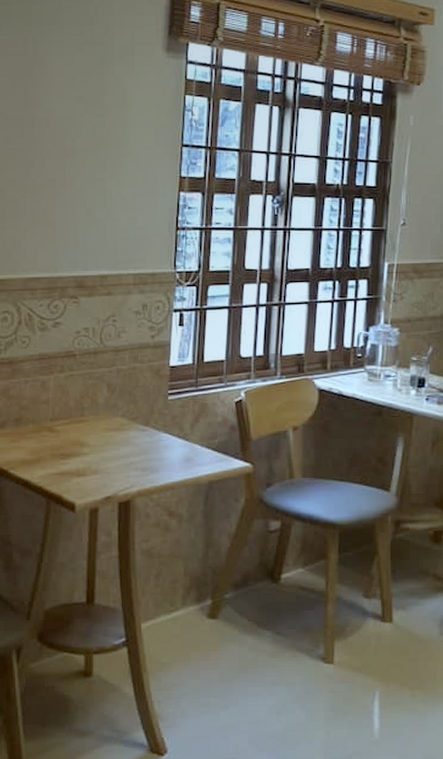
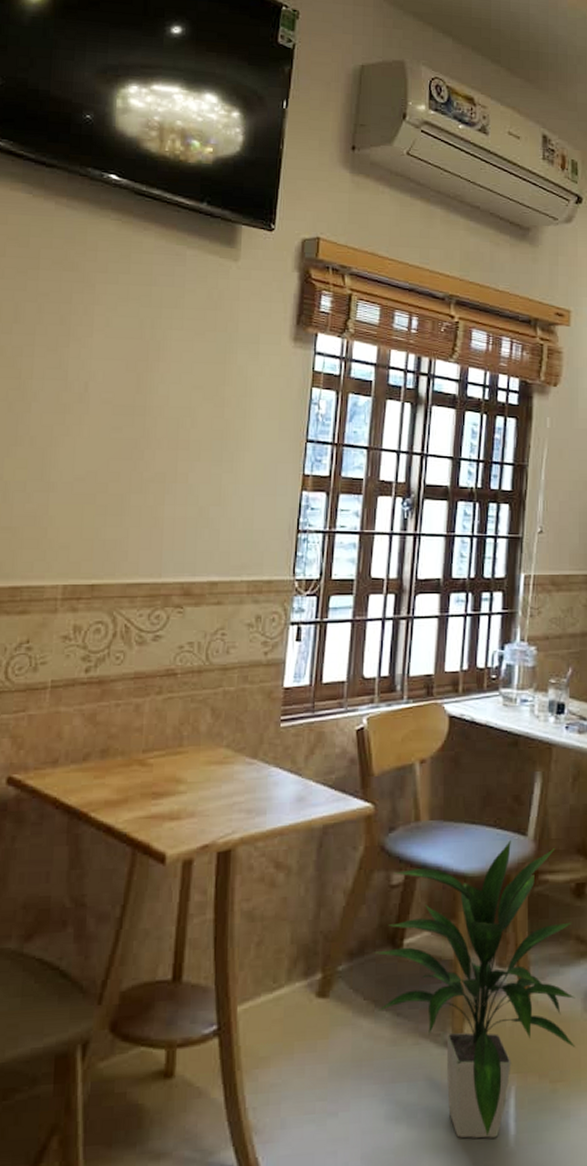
indoor plant: none [256,495,432,730] -> present [374,840,576,1139]

